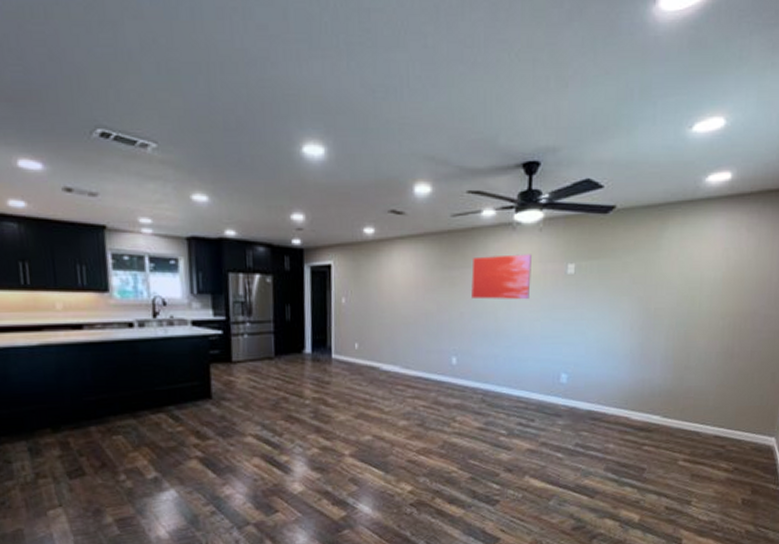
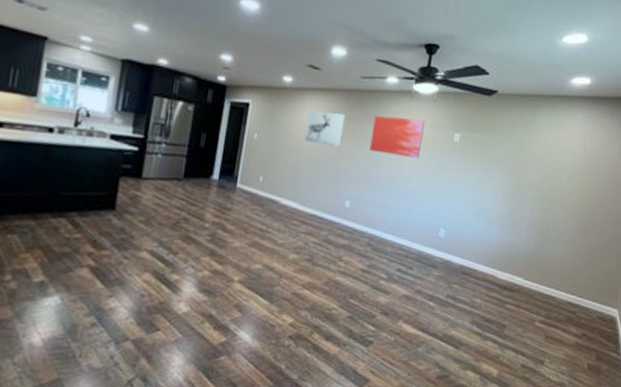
wall art: none [396,260,441,300] -> present [304,111,346,147]

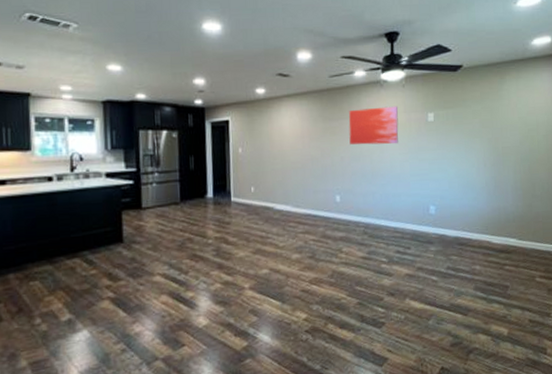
wall art: present [304,111,346,147] -> none [285,113,323,147]

